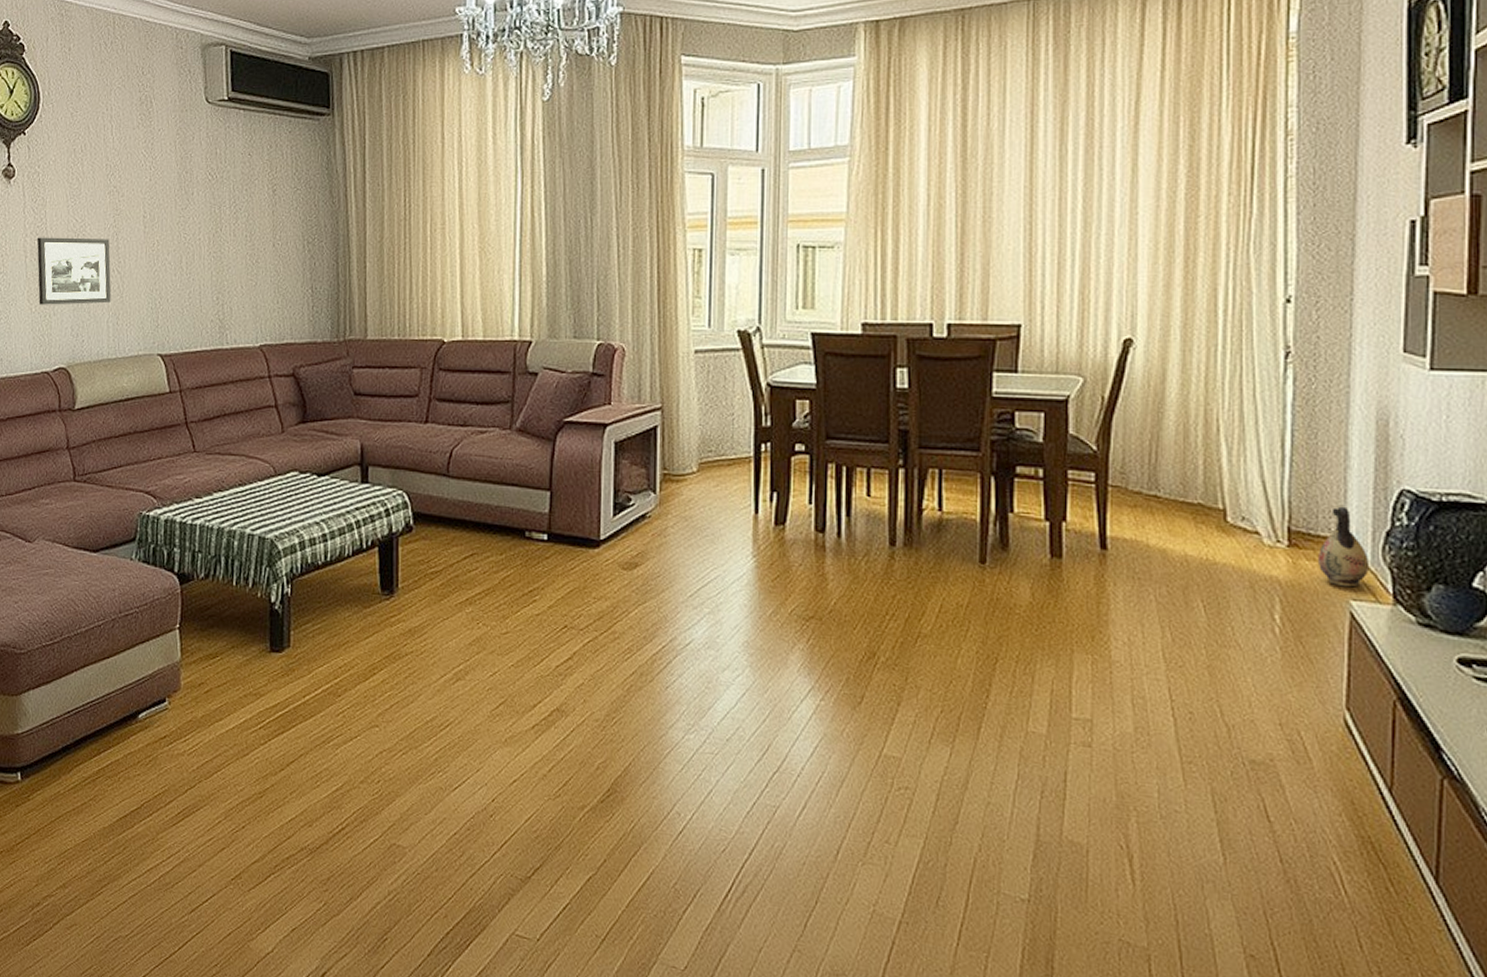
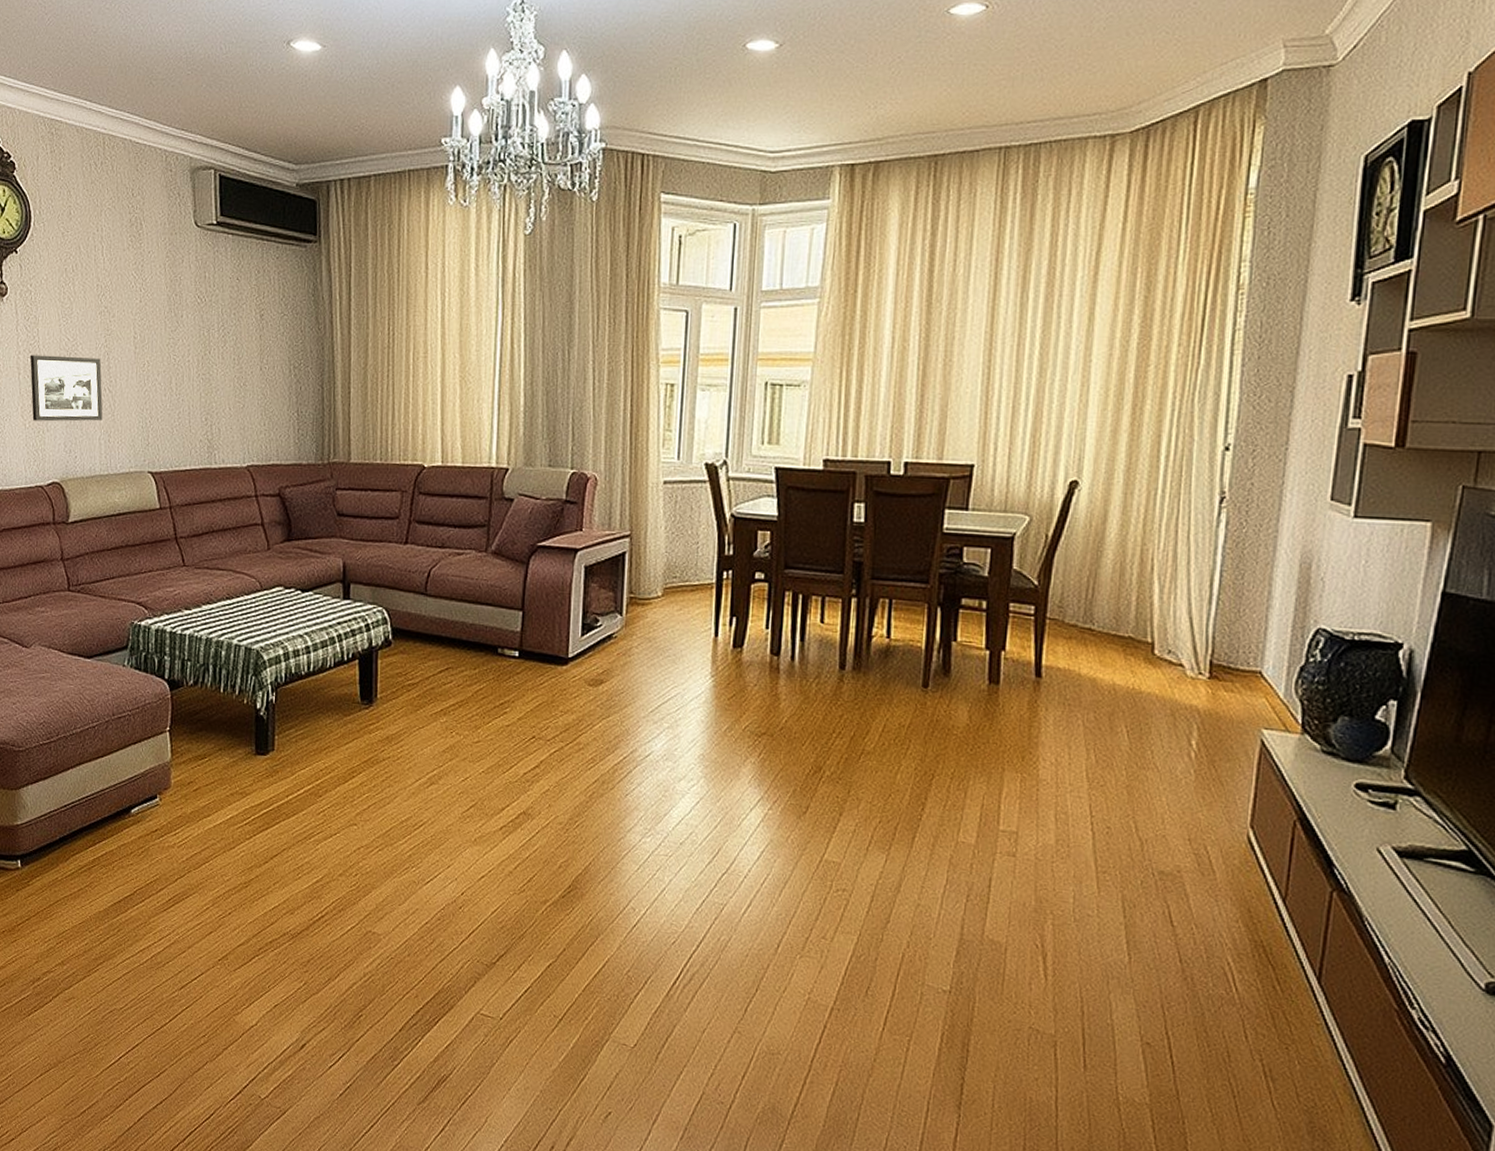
ceramic jug: present [1317,506,1370,587] -> none [1234,642,1283,717]

